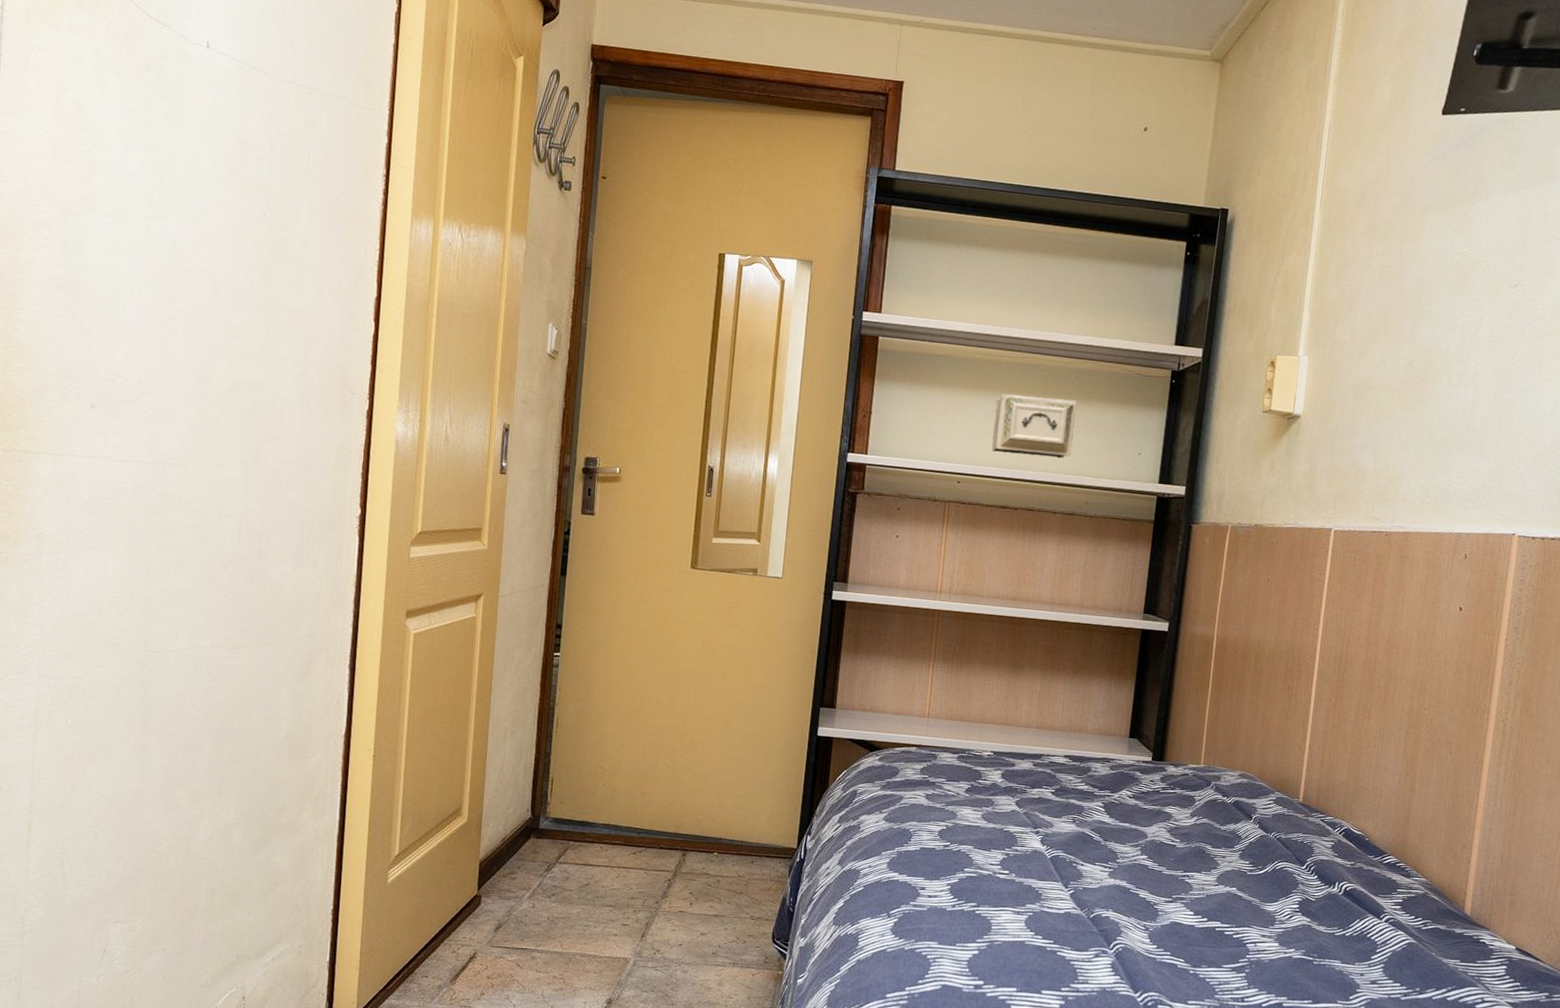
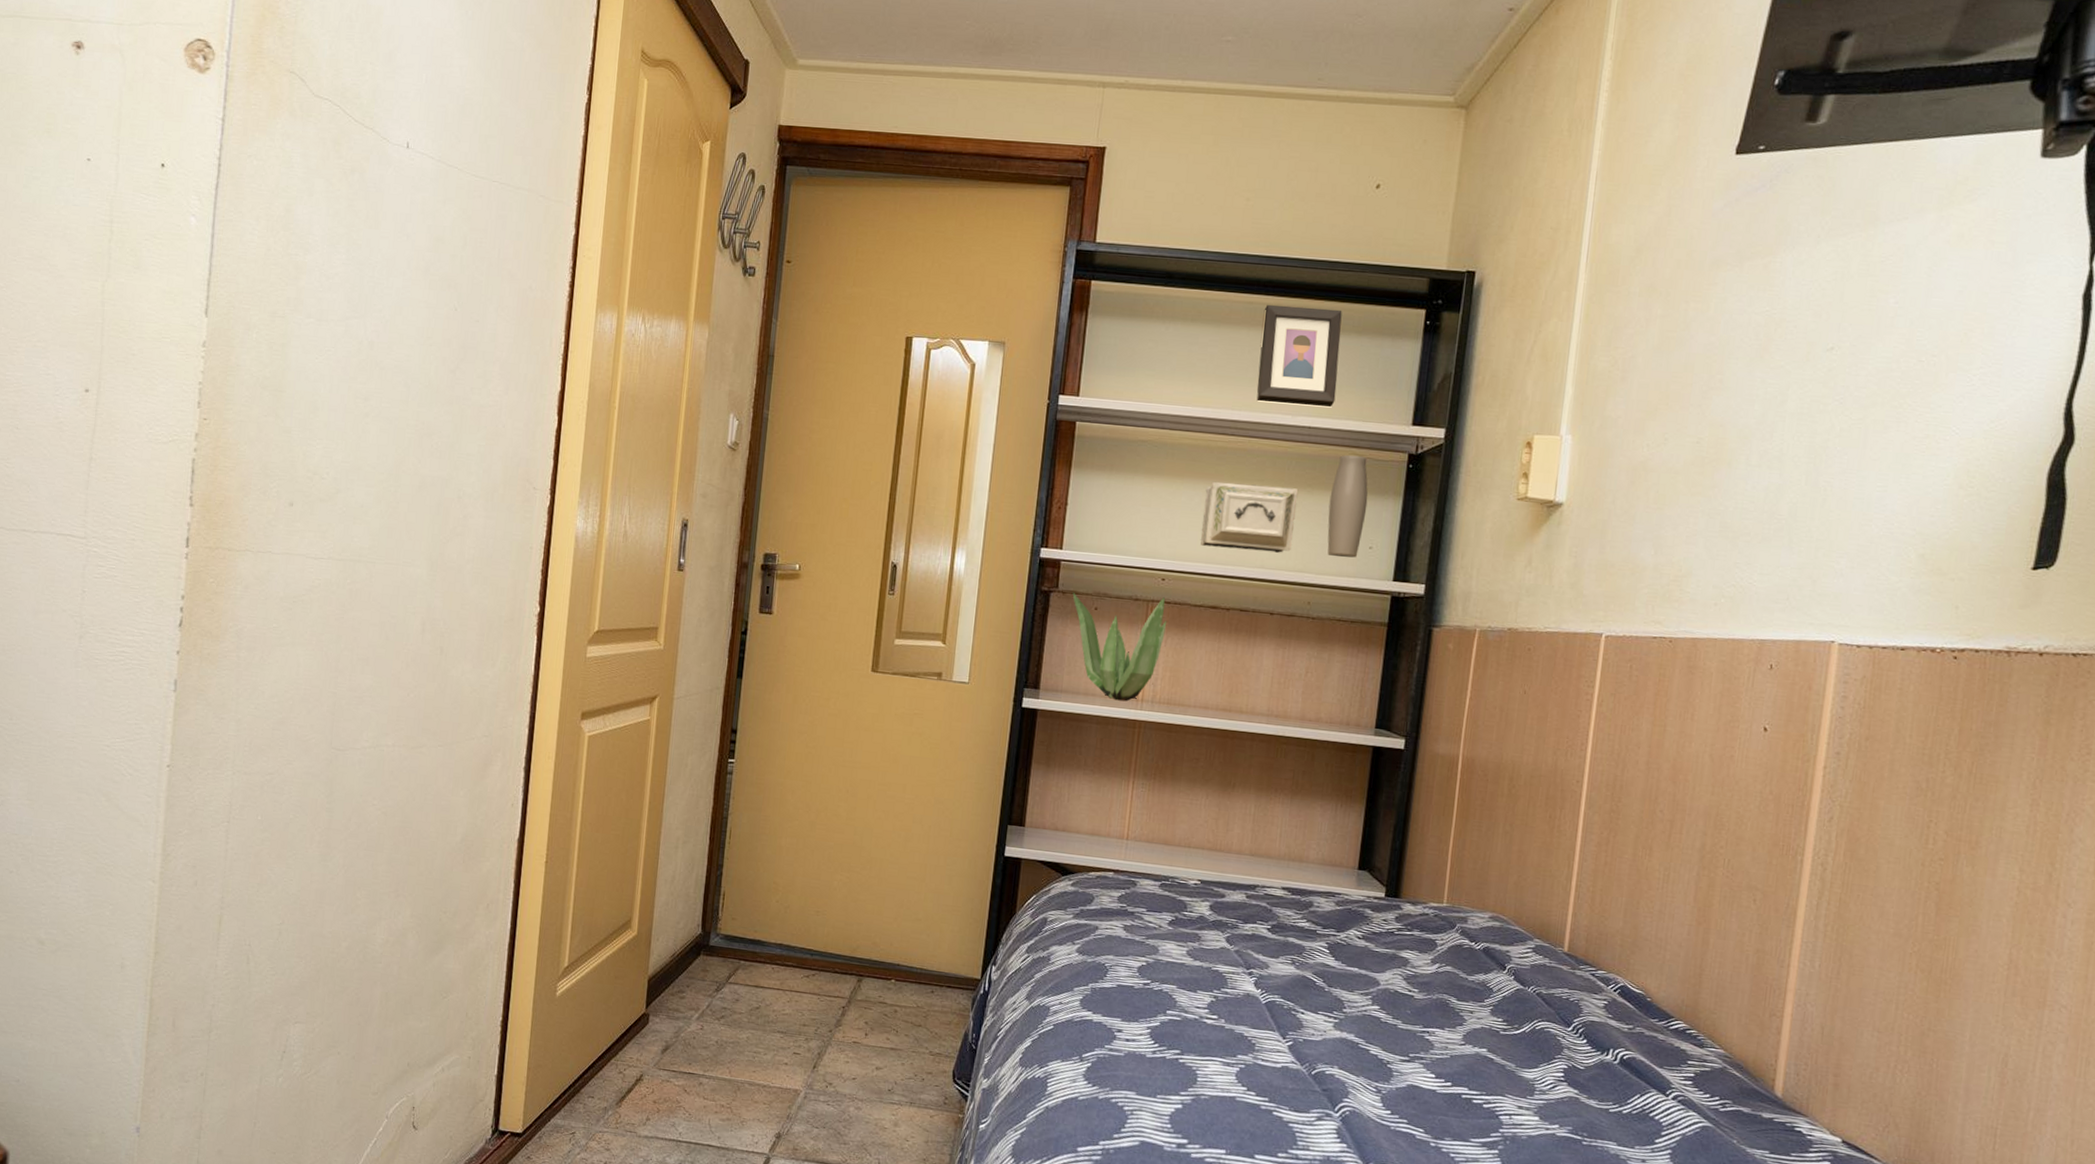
plant: none [877,493,963,593] -> present [1072,592,1167,702]
picture frame: none [1040,233,1115,328] -> present [1256,304,1342,408]
vase: none [1102,371,1137,463] -> present [1327,455,1368,558]

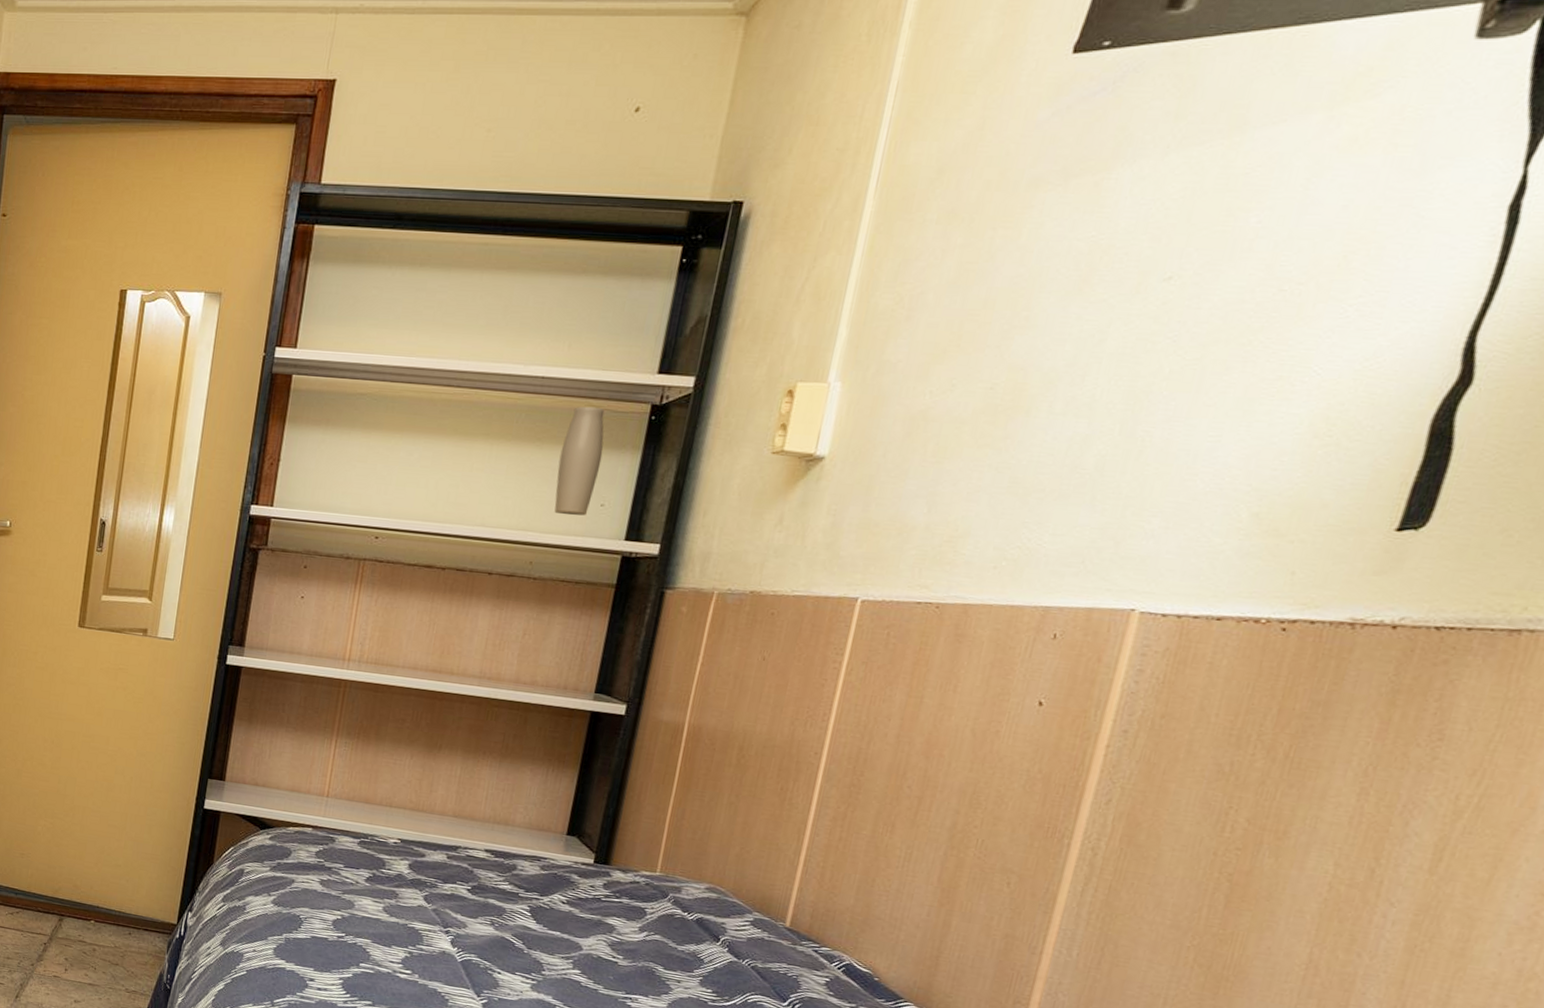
plant: present [1072,592,1167,702] -> none [281,550,379,661]
decorative box: present [1201,481,1299,553] -> none [418,435,527,511]
picture frame: present [1256,304,1342,408] -> none [486,245,588,356]

